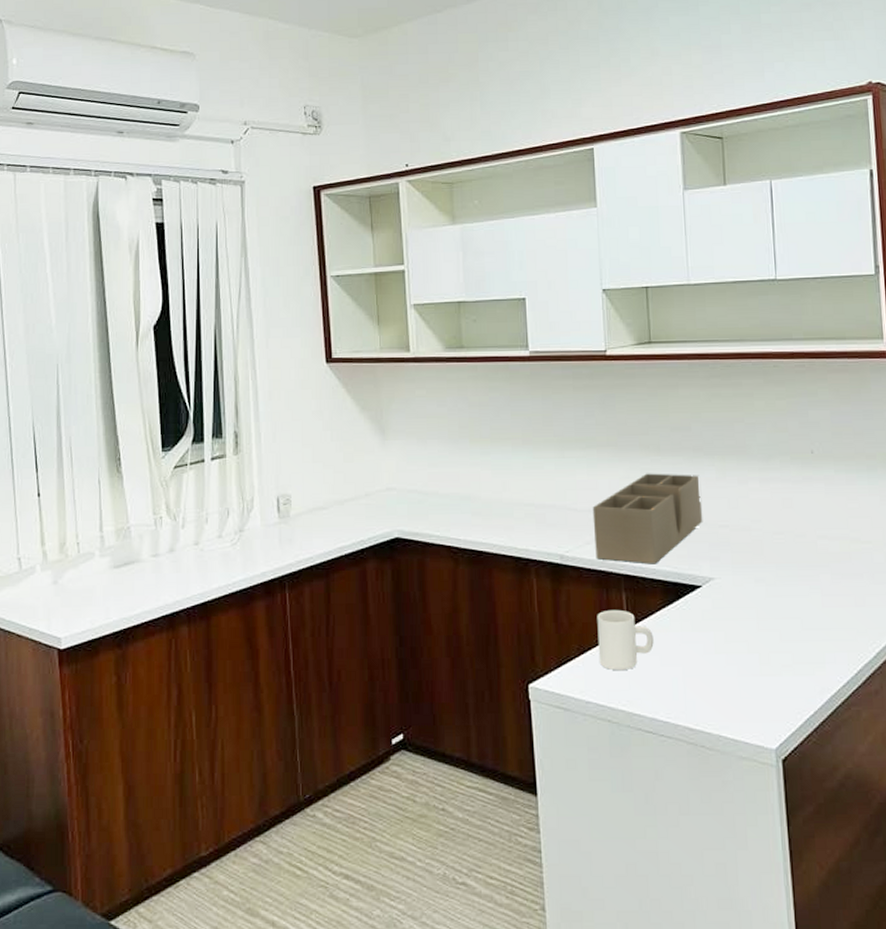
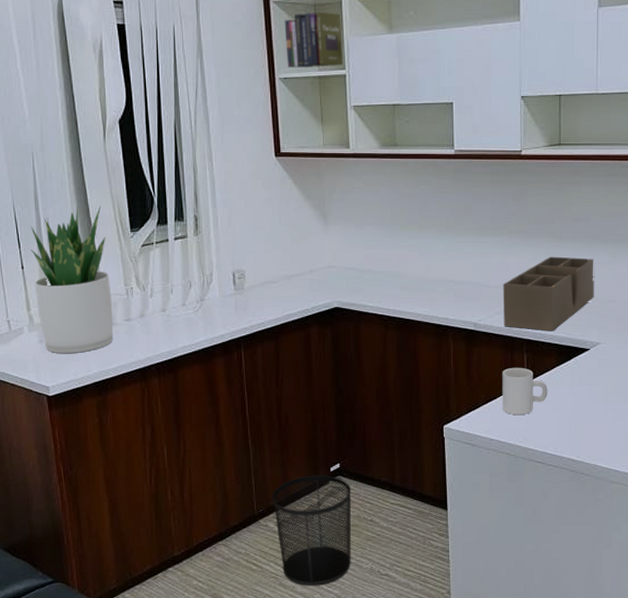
planter: none [49,422,139,598] -> present [31,206,114,354]
waste bin: none [320,749,419,898] -> present [271,475,352,586]
books: none [336,203,402,265] -> present [284,12,344,68]

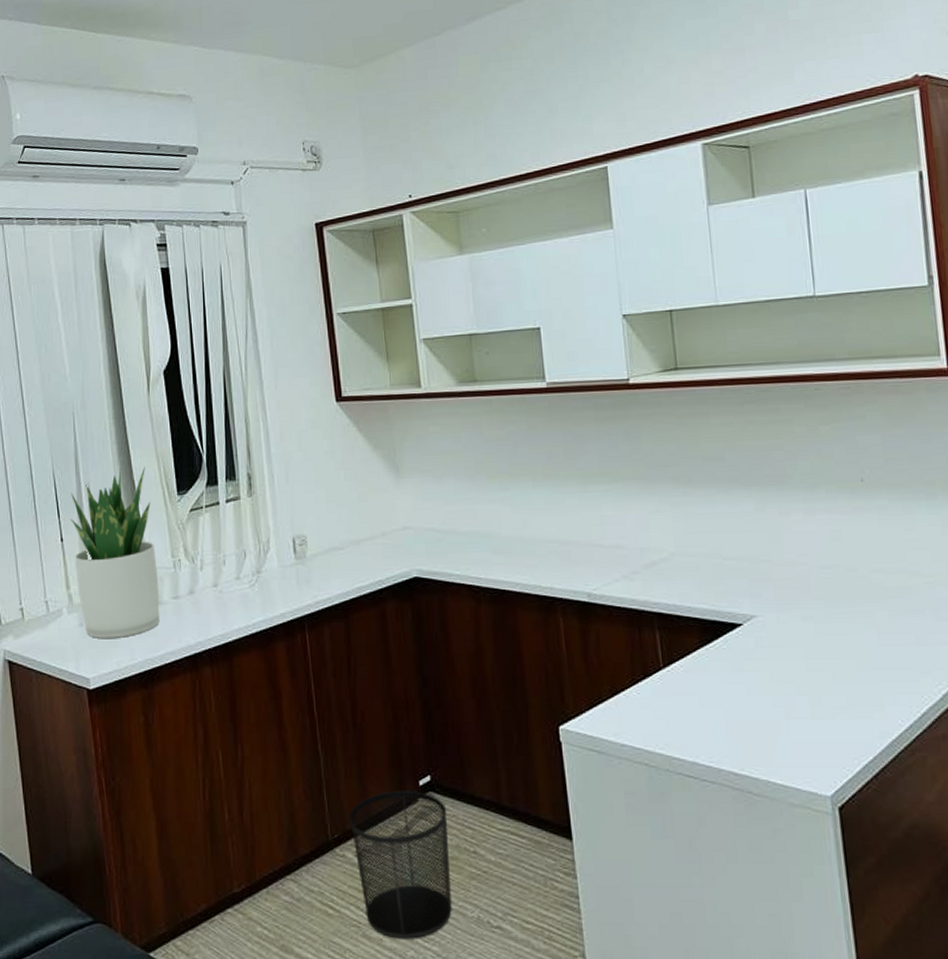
books: present [284,12,344,68] -> none [340,237,409,302]
mug: present [502,367,548,416] -> none [629,649,692,713]
desk organizer: present [503,256,595,331] -> none [620,506,742,602]

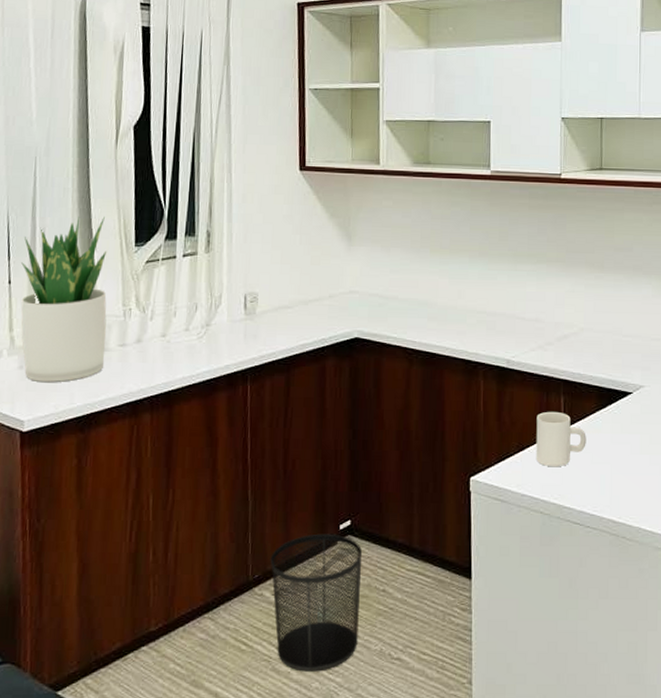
mug: none [629,649,692,713] -> present [535,411,586,467]

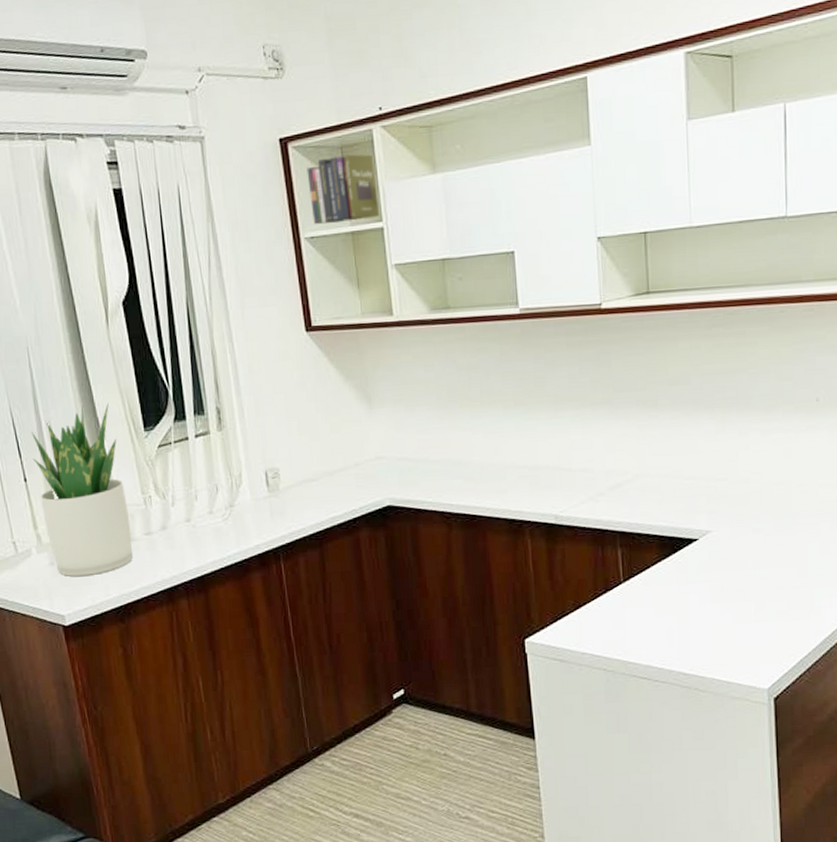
waste bin: present [270,533,363,672] -> none [326,703,424,833]
books: none [318,23,378,80] -> present [307,154,380,225]
mug: present [535,411,586,467] -> none [592,565,649,623]

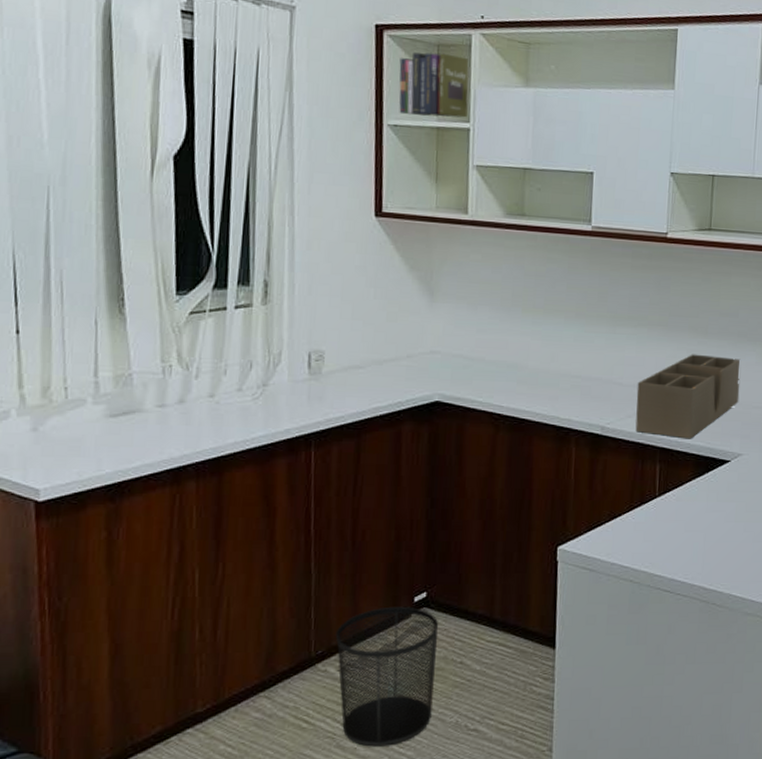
planter: present [32,403,133,577] -> none [32,259,142,447]
waste bin: none [326,703,424,833] -> present [335,606,439,747]
desk organizer: none [587,429,701,521] -> present [635,354,741,439]

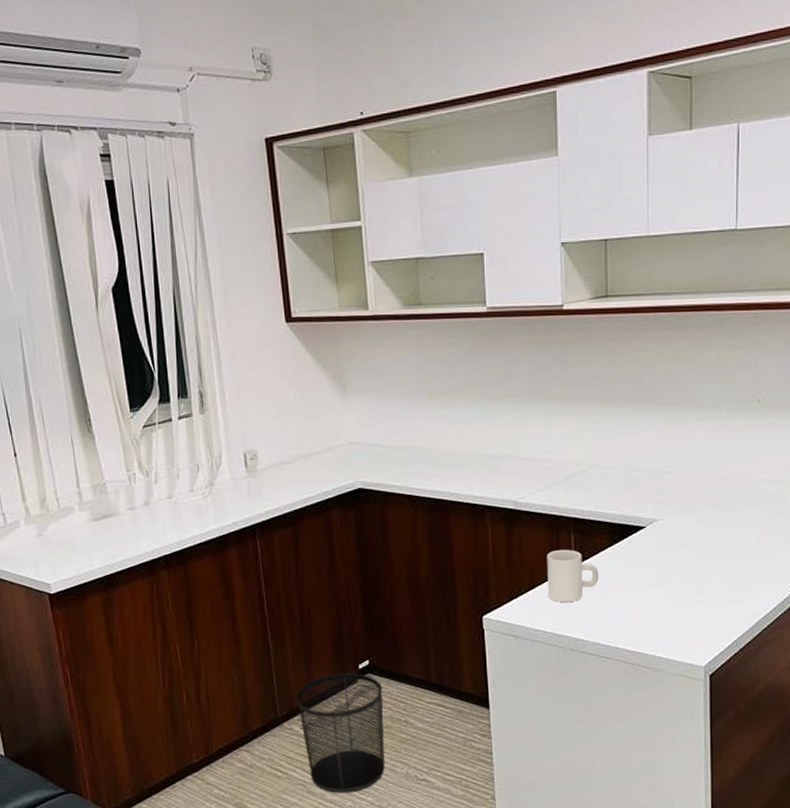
books: present [399,52,469,118] -> none [290,156,359,222]
mug: none [627,479,681,536] -> present [547,549,599,603]
desk organizer: present [635,354,741,439] -> none [545,423,650,508]

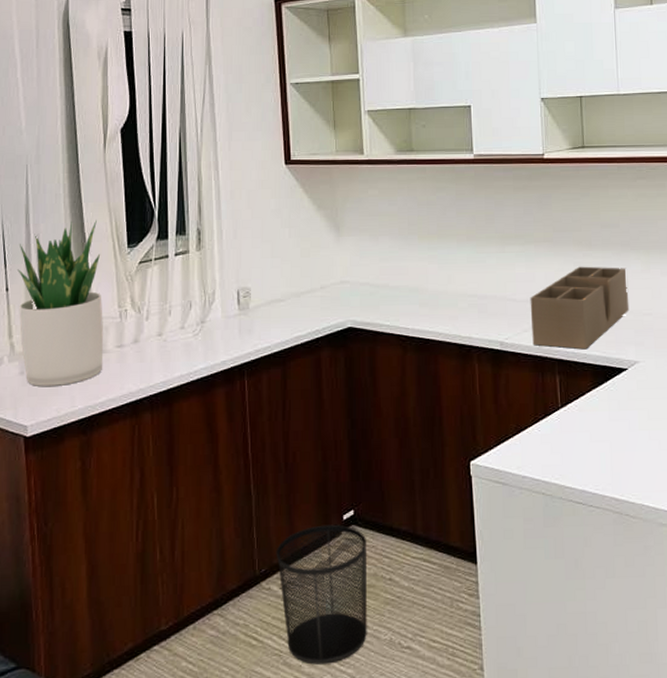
planter: none [22,384,117,548] -> present [18,220,104,387]
desk organizer: none [545,423,650,508] -> present [530,266,630,350]
mug: present [547,549,599,603] -> none [533,391,584,448]

